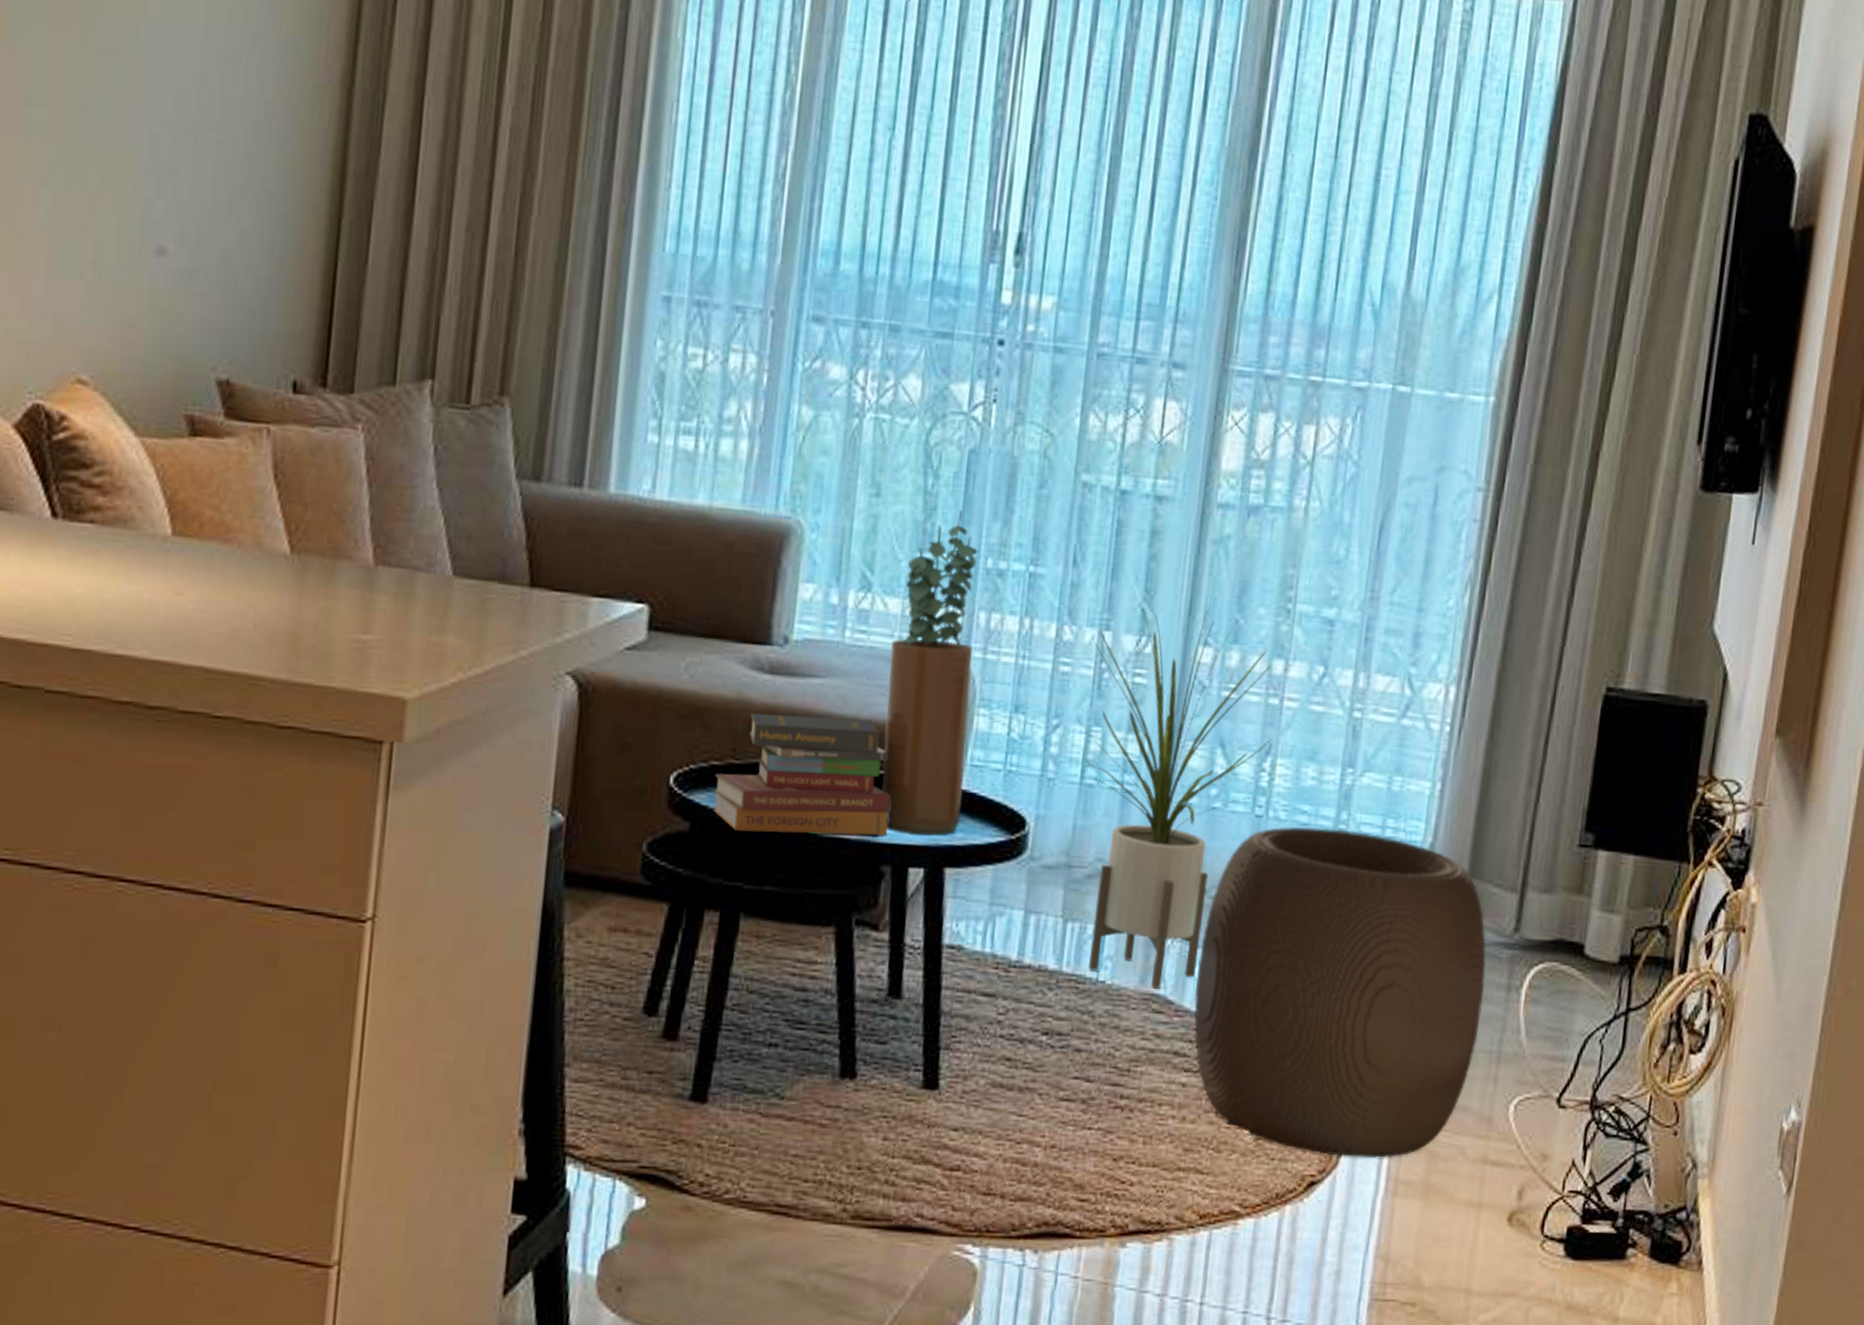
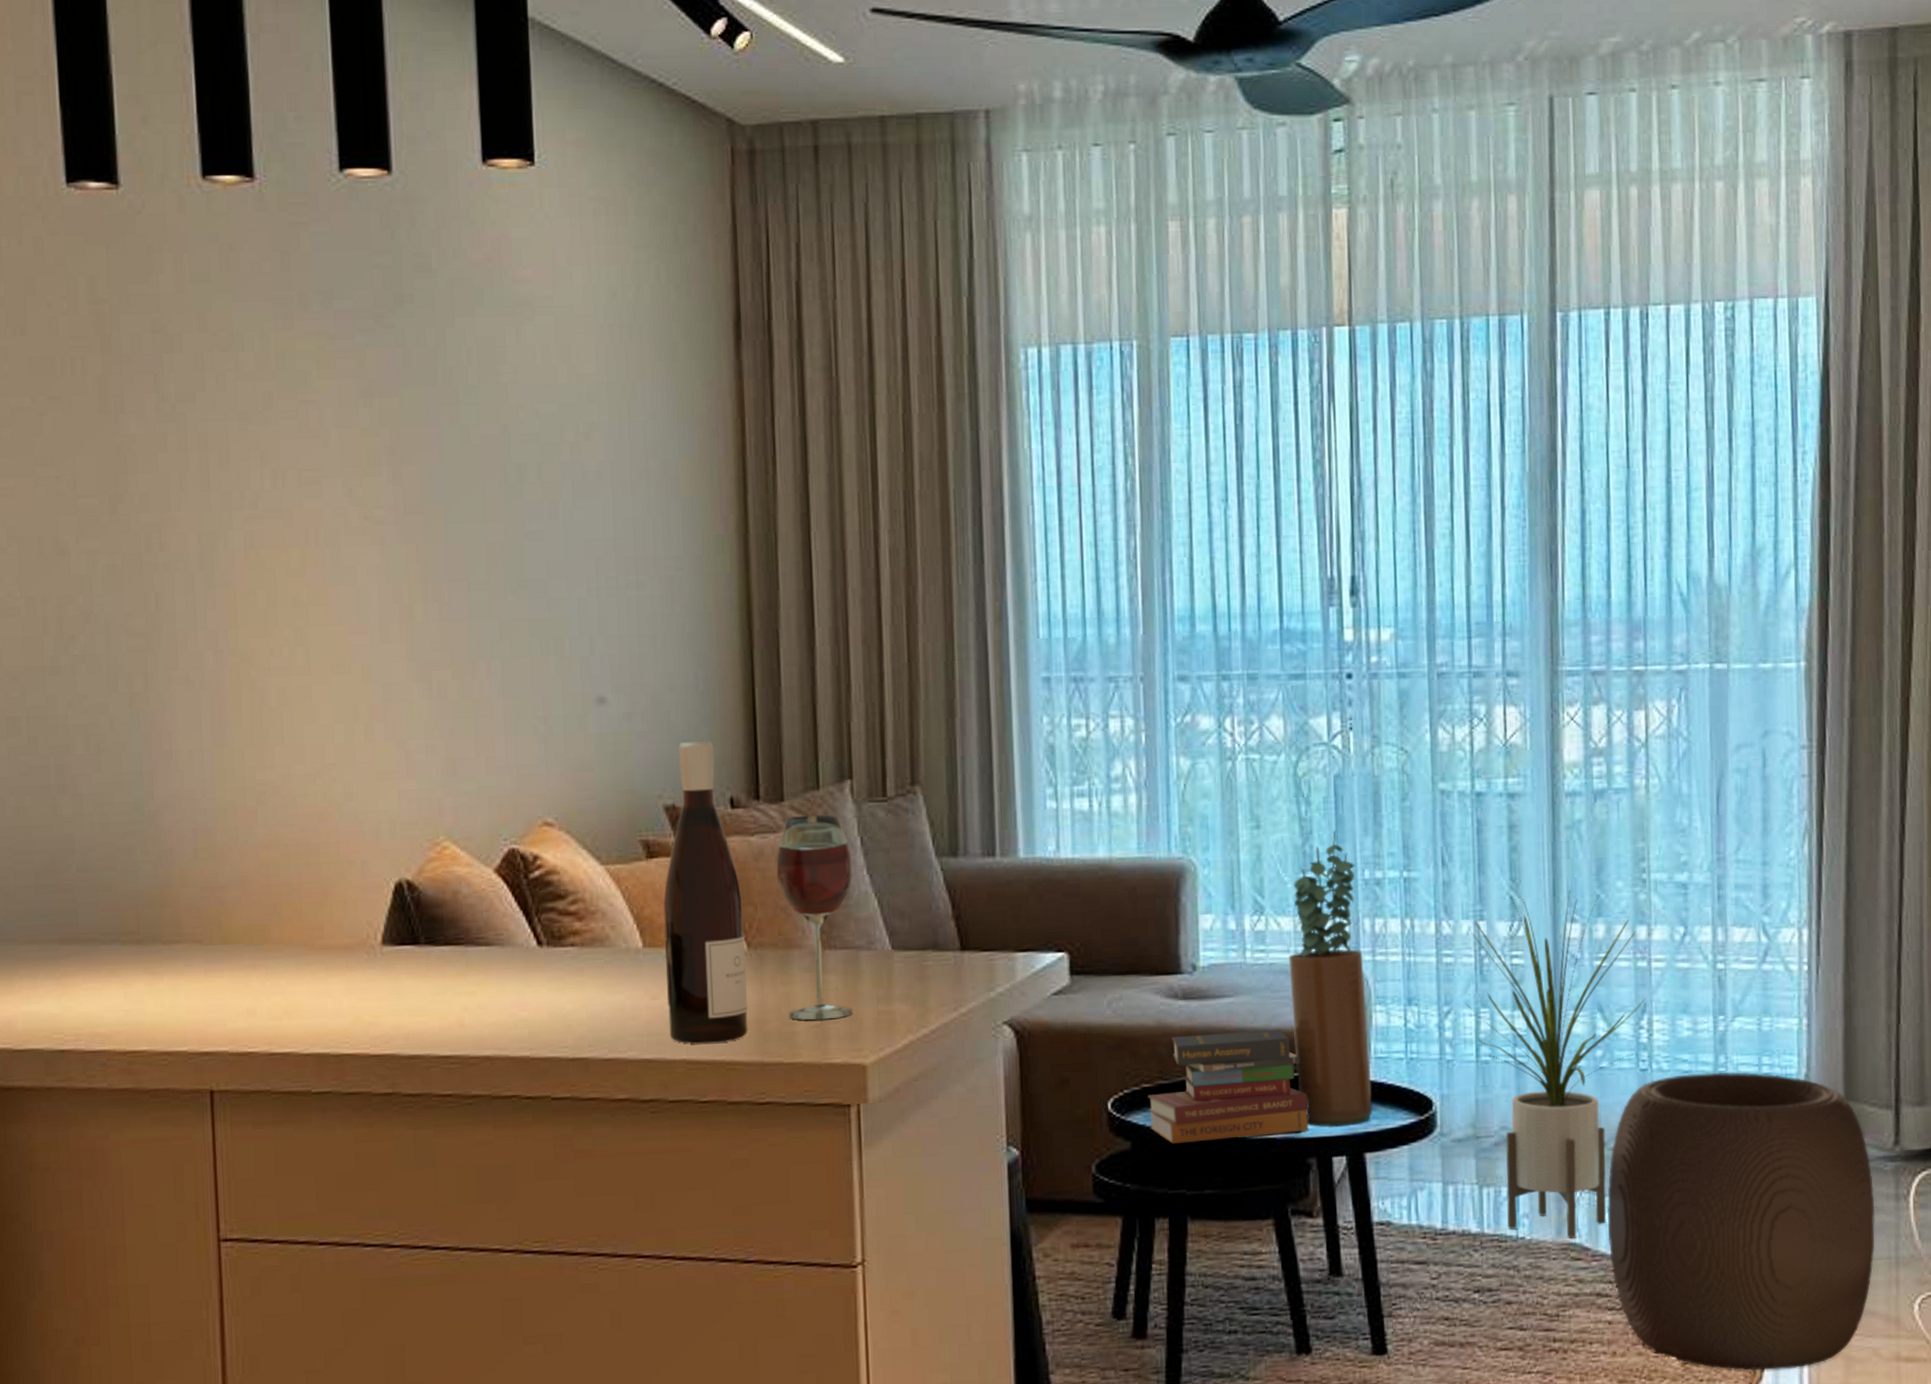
bottle: none [189,310,292,653] -> present [663,740,748,1044]
wineglass: none [327,411,422,644] -> present [776,814,853,1021]

